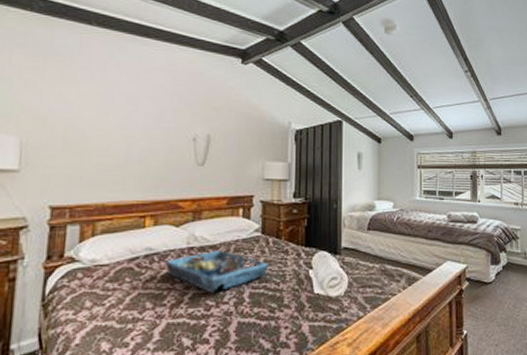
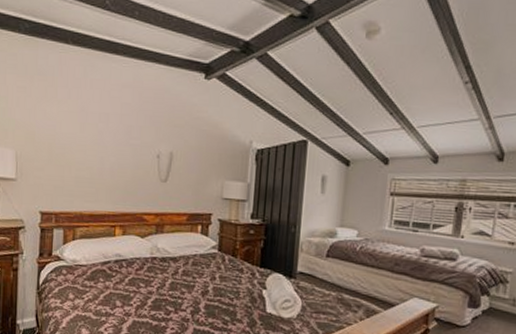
serving tray: present [165,251,269,294] -> none [132,262,224,301]

